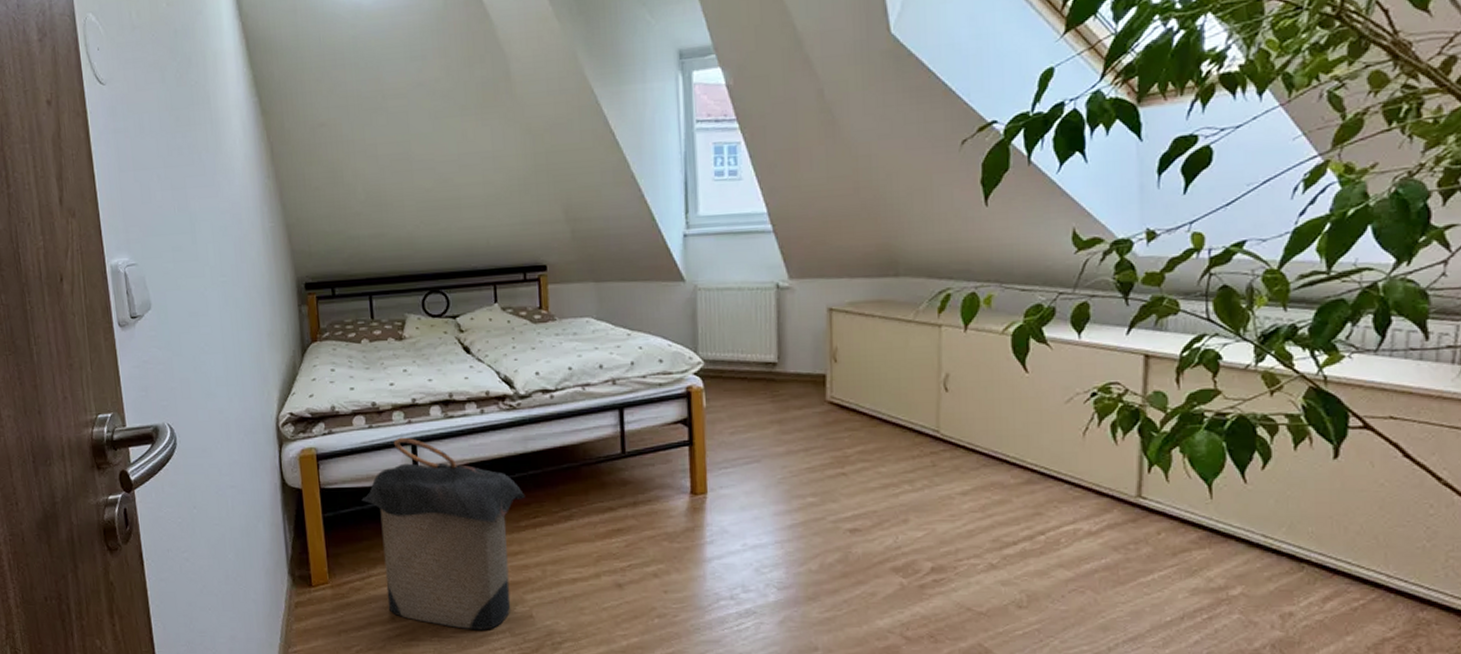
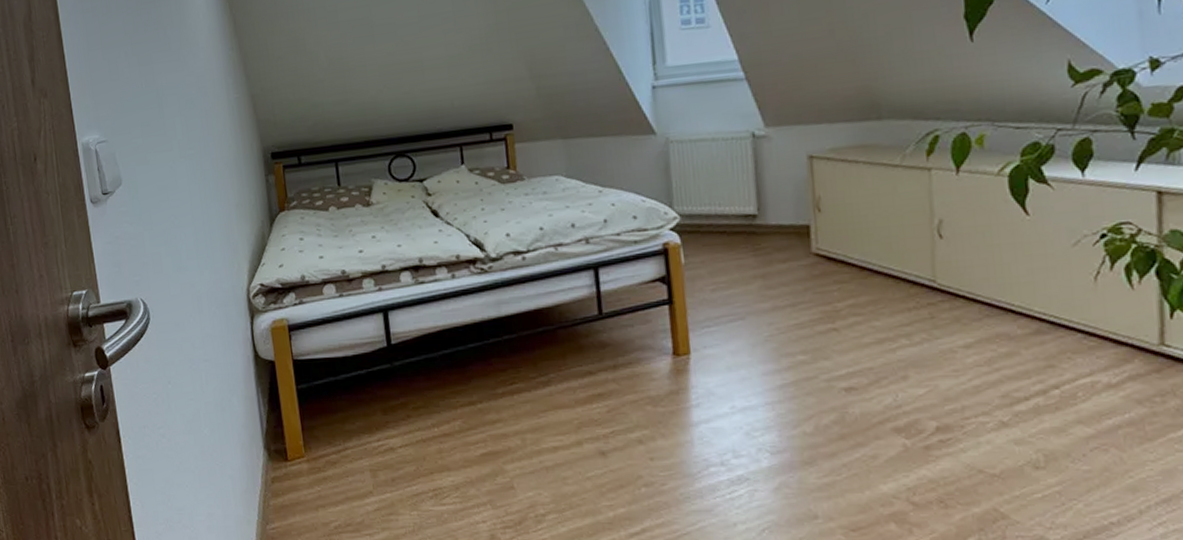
laundry hamper: present [361,437,526,630] -> none [334,305,501,503]

